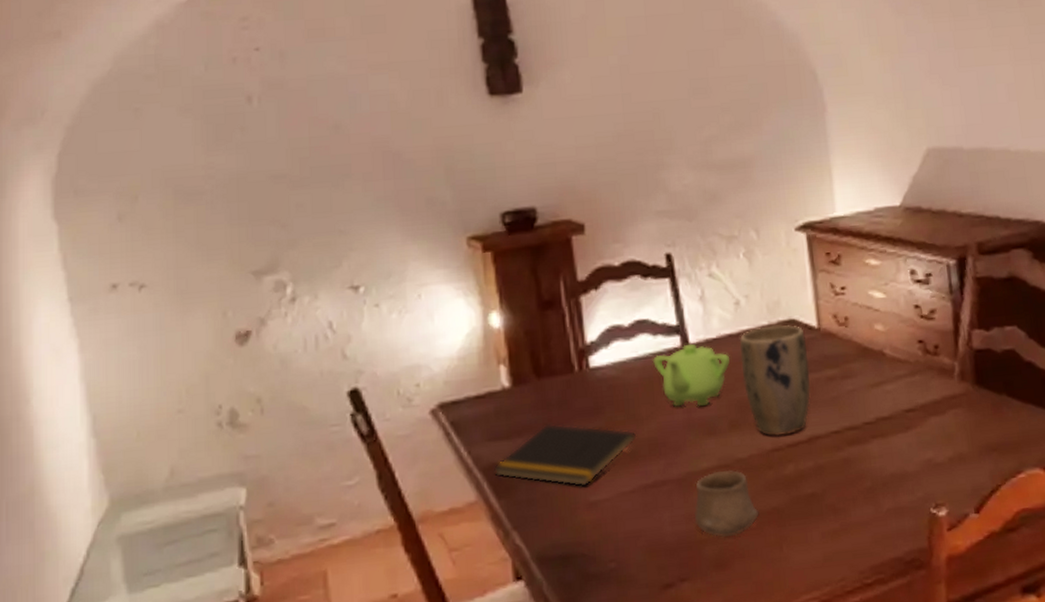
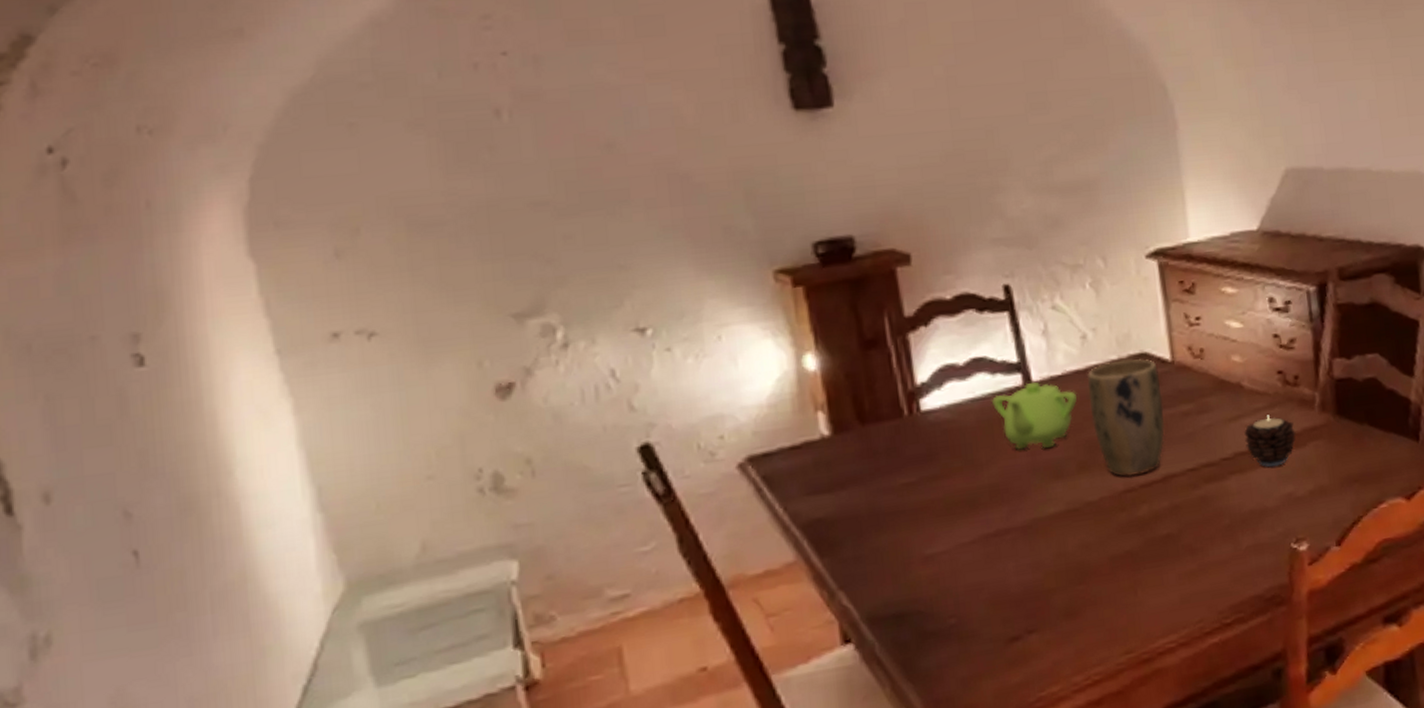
notepad: present [494,423,637,487] -> none [814,473,977,540]
cup: present [694,469,759,538] -> none [1041,514,1112,586]
candle: none [886,382,936,433] -> present [1244,415,1296,467]

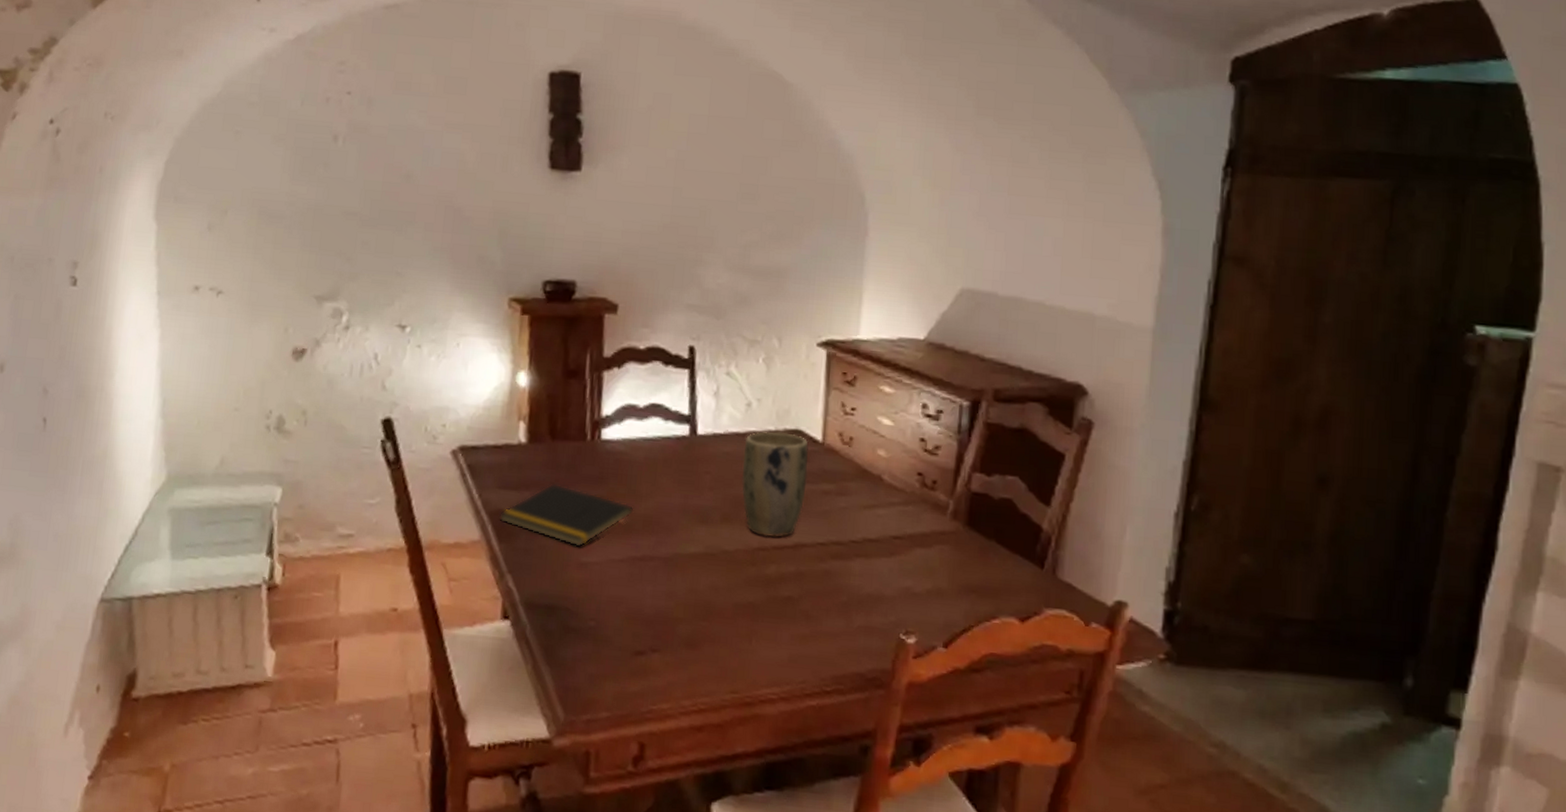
notepad: none [814,473,977,540] -> present [499,483,634,547]
teapot: present [991,381,1077,450] -> none [659,434,733,495]
candle: present [1244,415,1296,467] -> none [875,510,924,560]

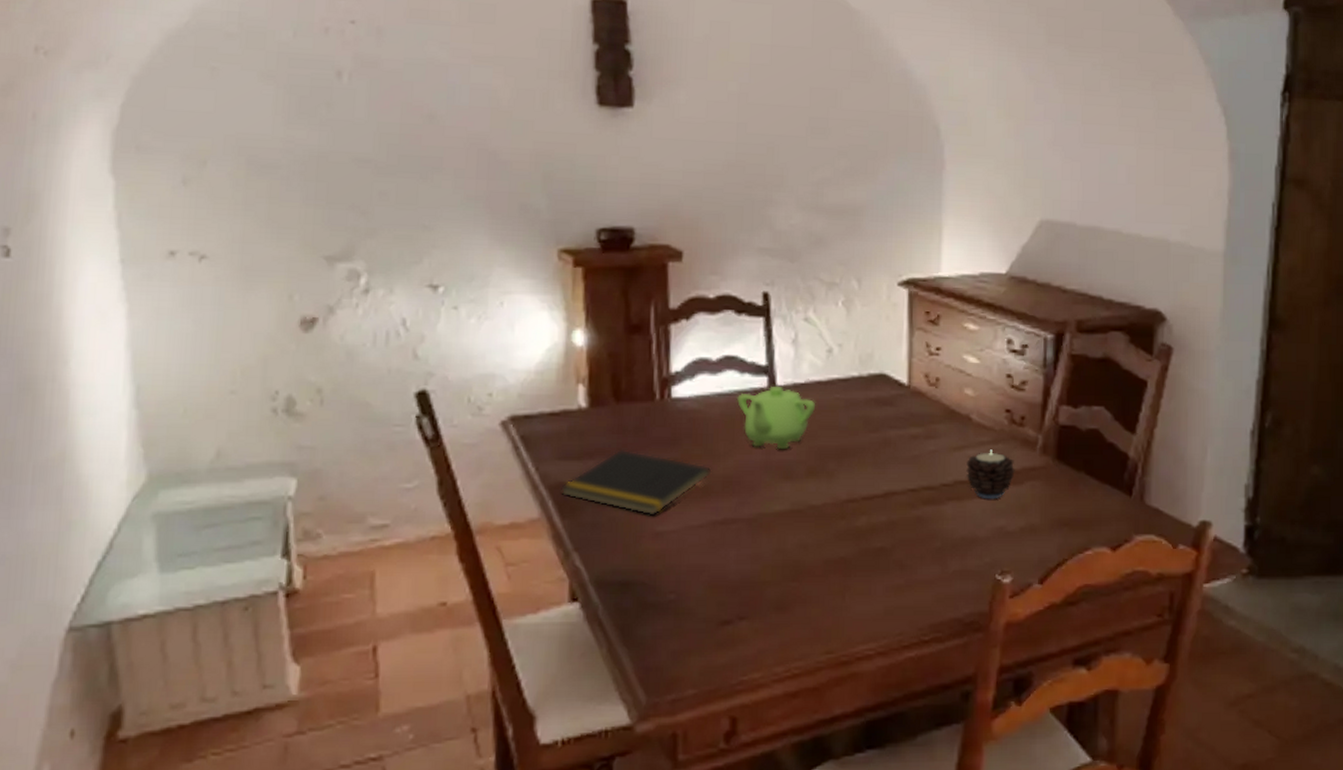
teapot: none [659,434,733,495] -> present [736,385,815,450]
plant pot: present [741,431,809,537] -> none [826,377,895,488]
candle: none [875,510,924,560] -> present [966,449,1015,500]

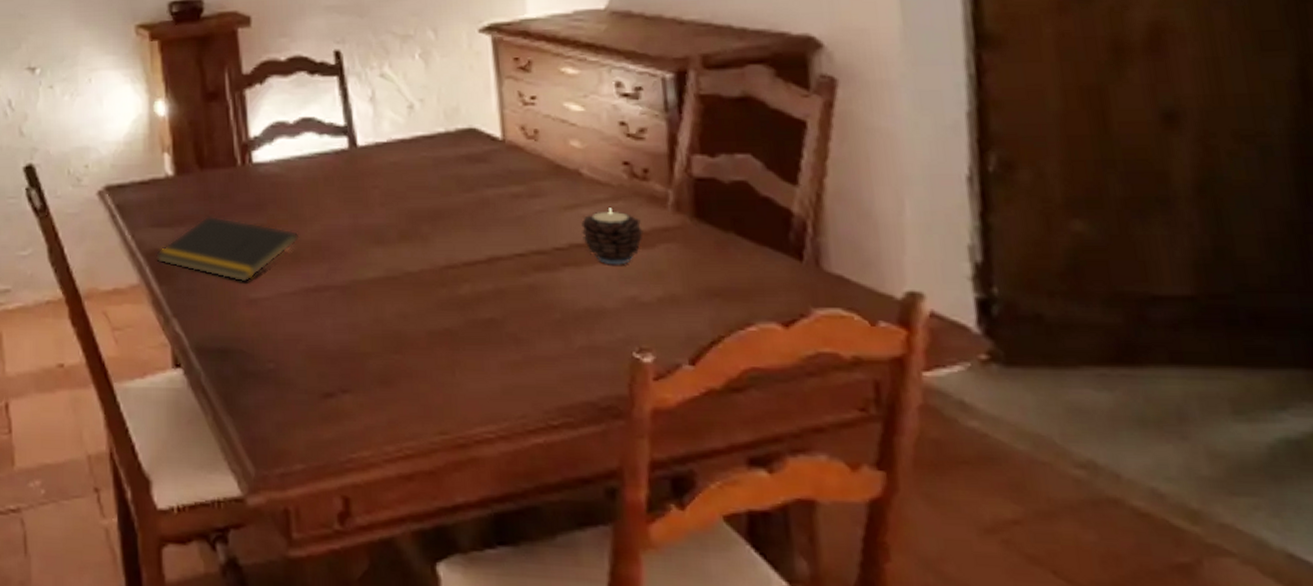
teapot: present [736,385,815,450] -> none [317,146,401,213]

